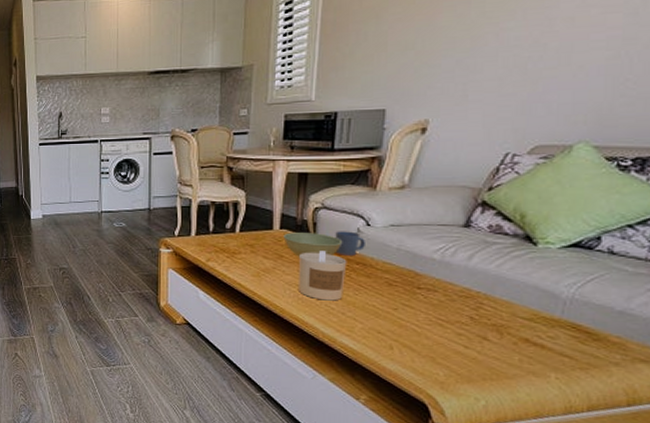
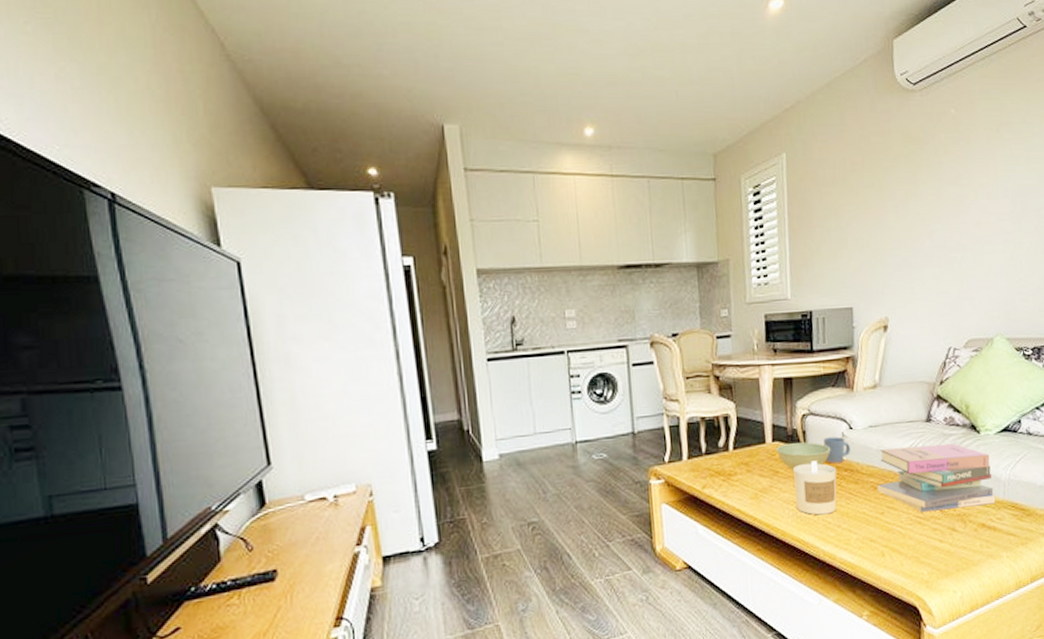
books: none [392,249,549,321] -> present [877,443,996,512]

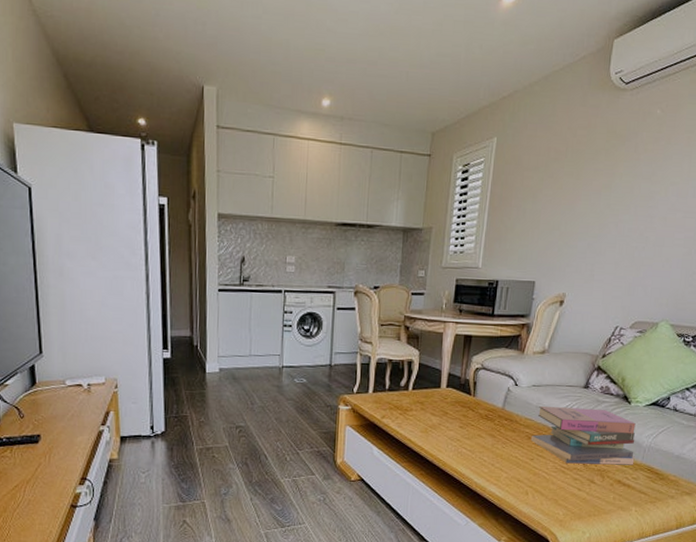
bowl: present [776,442,831,472] -> none [449,391,496,415]
candle: present [792,461,837,516] -> none [458,408,498,454]
mug: present [823,436,851,464] -> none [489,390,513,413]

